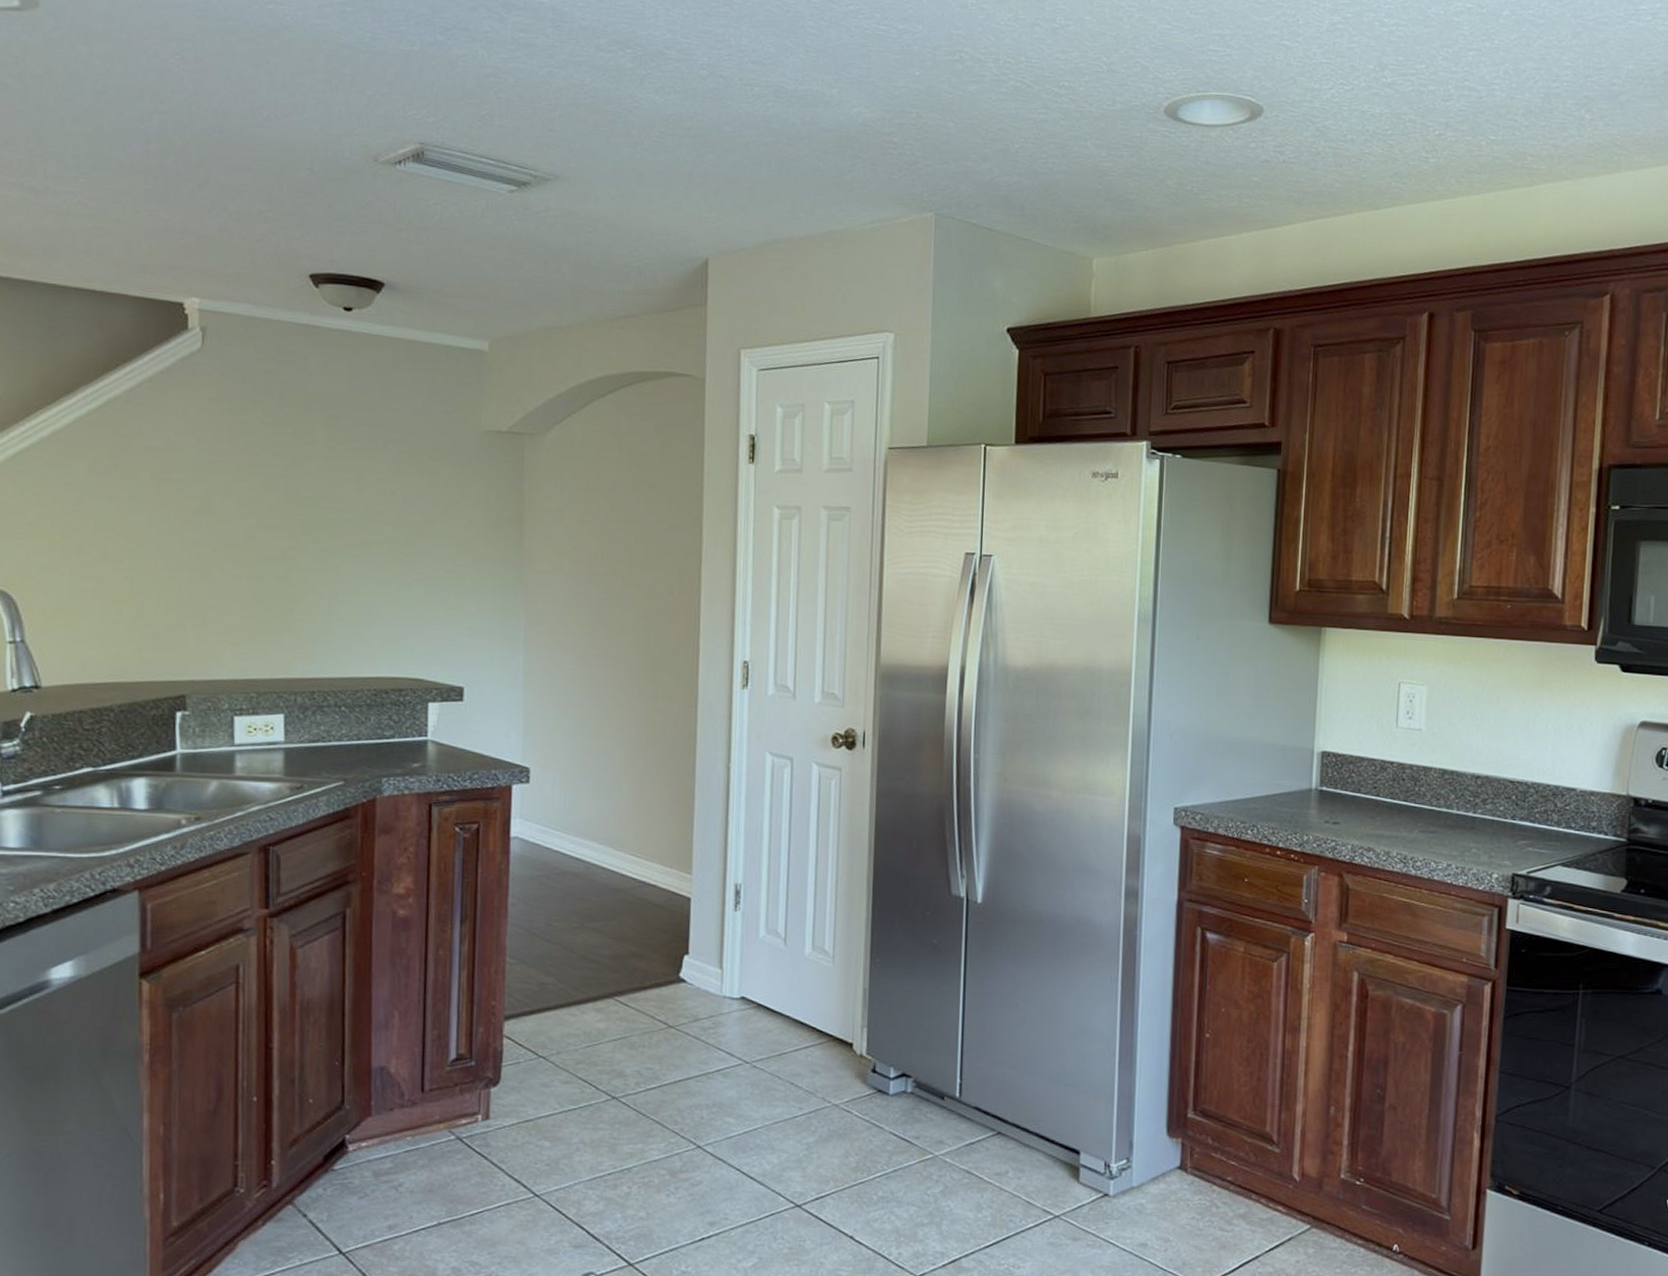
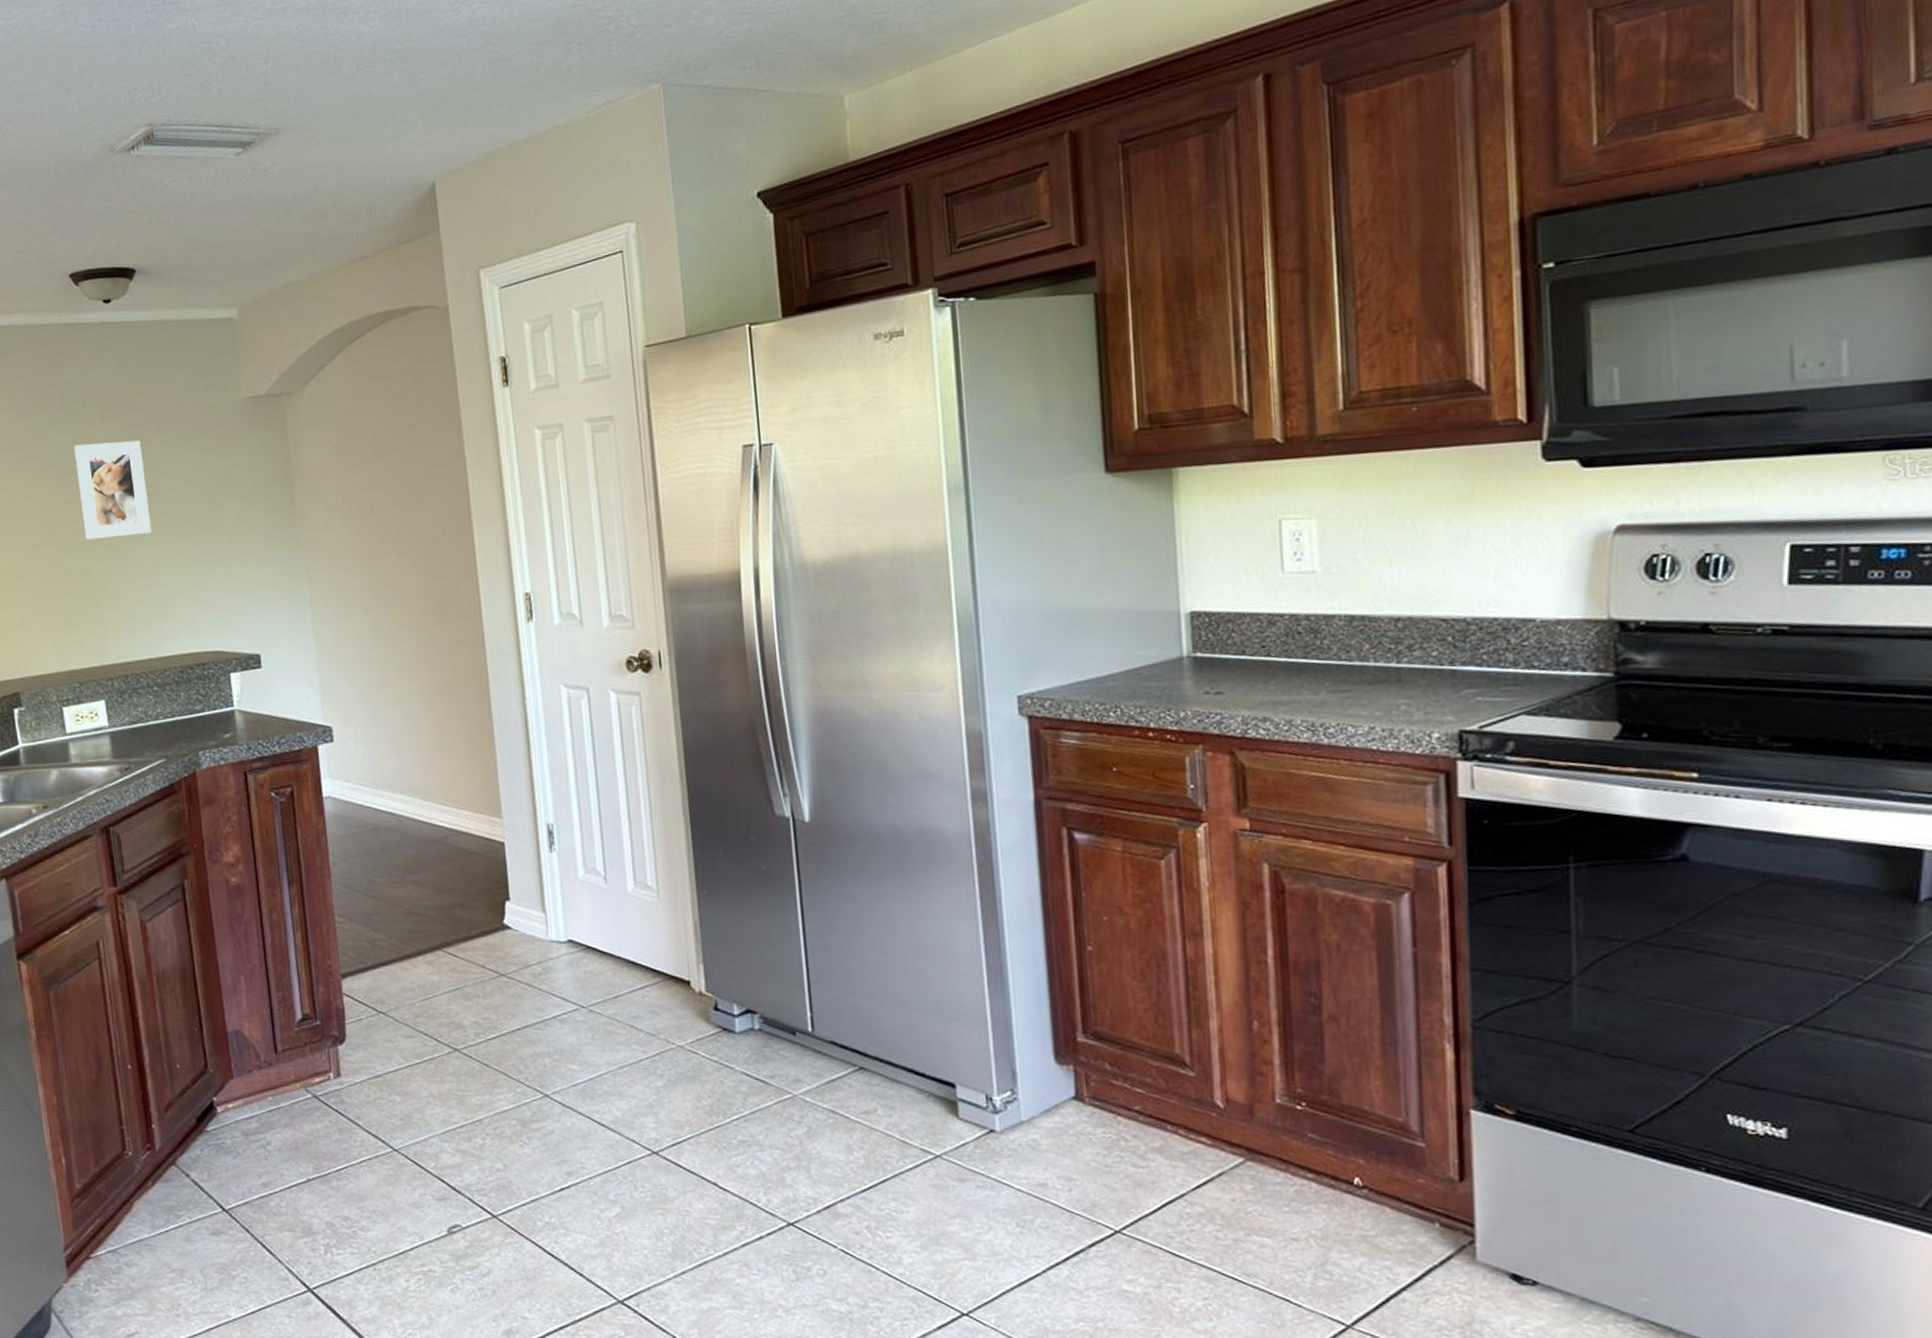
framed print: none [287,448,365,551] -> present [74,440,152,540]

